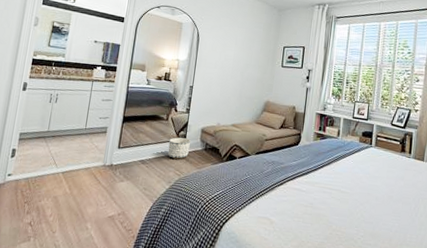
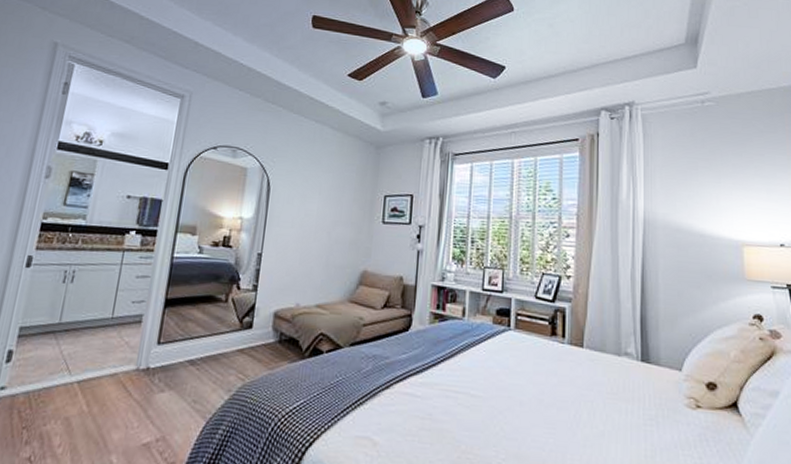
planter: present [168,137,191,159] -> none [227,326,260,357]

